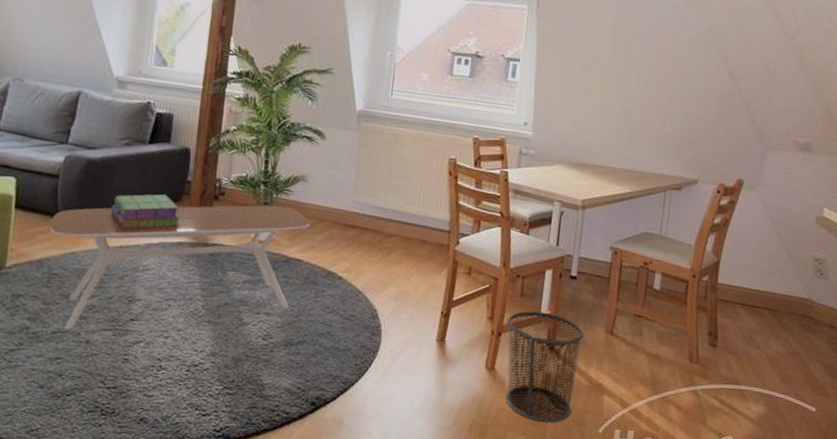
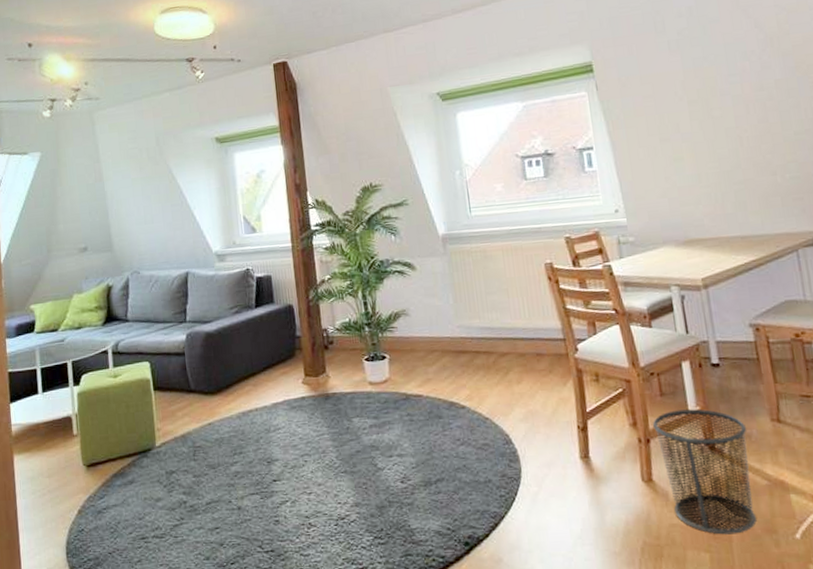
coffee table: present [50,205,311,330] -> none [185,344,422,500]
stack of books: present [111,194,180,230] -> none [234,352,299,393]

